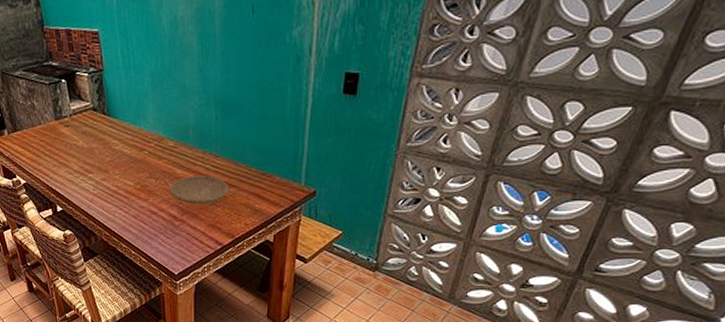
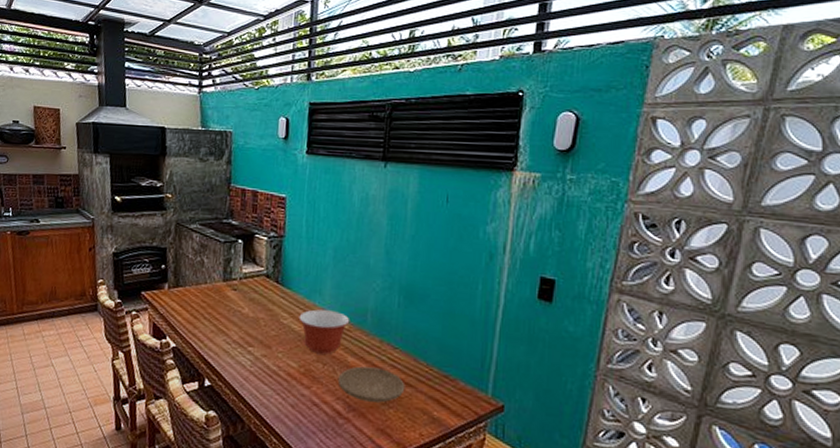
mixing bowl: none [128,132,174,171] -> present [298,309,350,355]

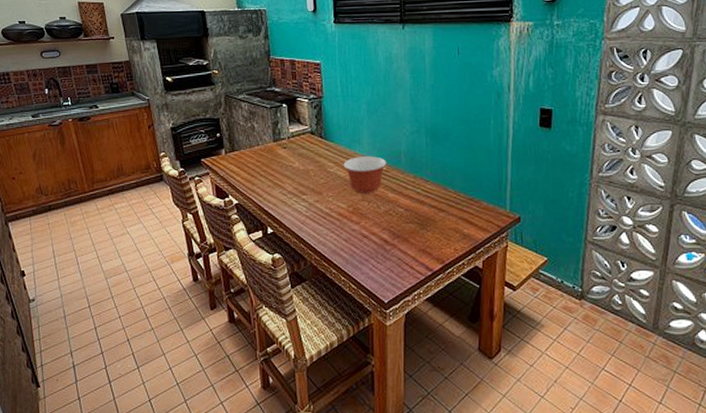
plate: present [337,366,406,403] -> none [382,199,439,228]

